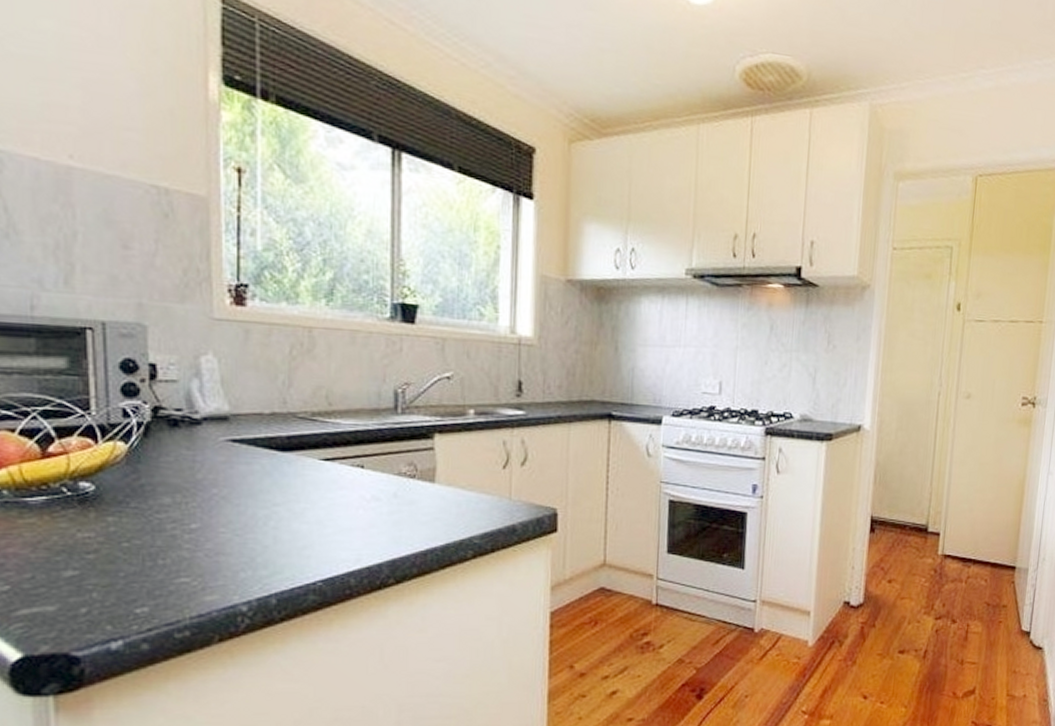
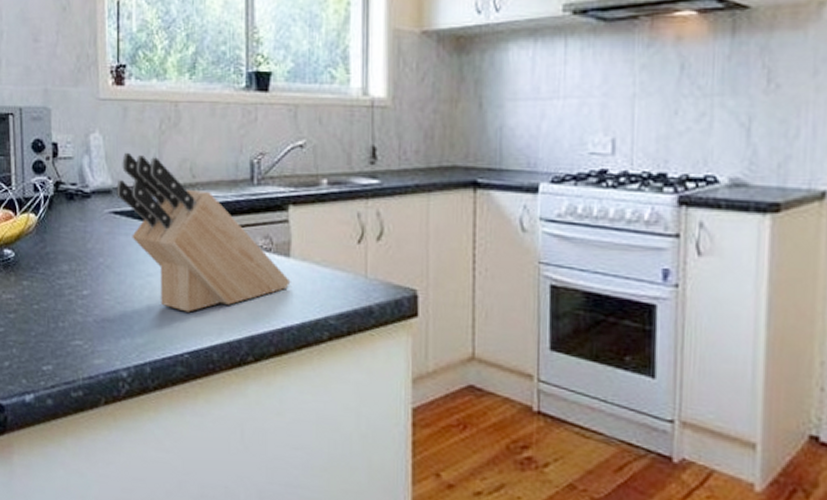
knife block: none [235,377,436,541] -> present [117,152,291,313]

